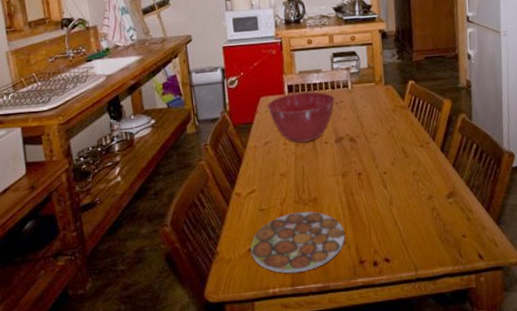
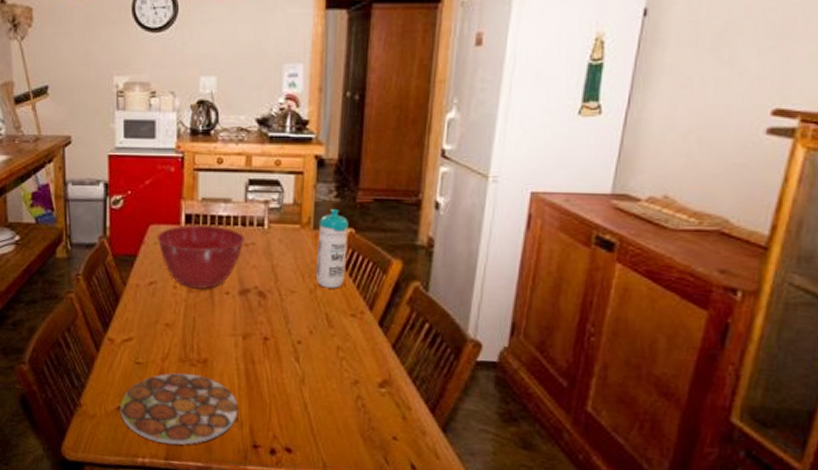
water bottle: none [388,67,412,128] -> present [315,208,349,289]

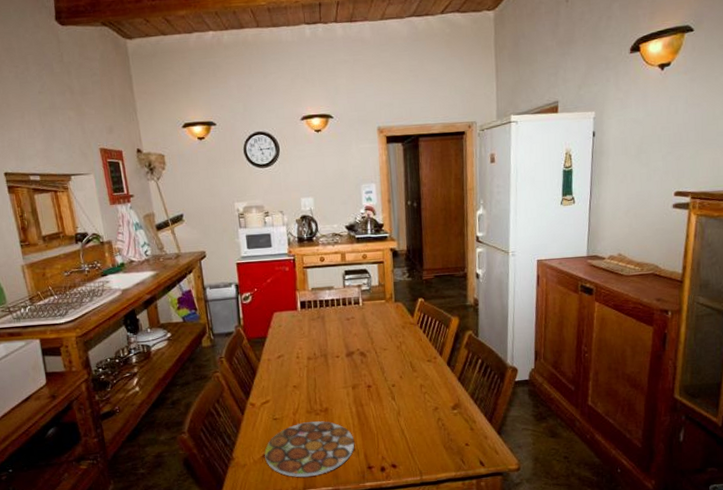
mixing bowl: present [157,224,246,289] -> none [280,308,347,357]
water bottle: present [315,208,349,289] -> none [398,285,421,344]

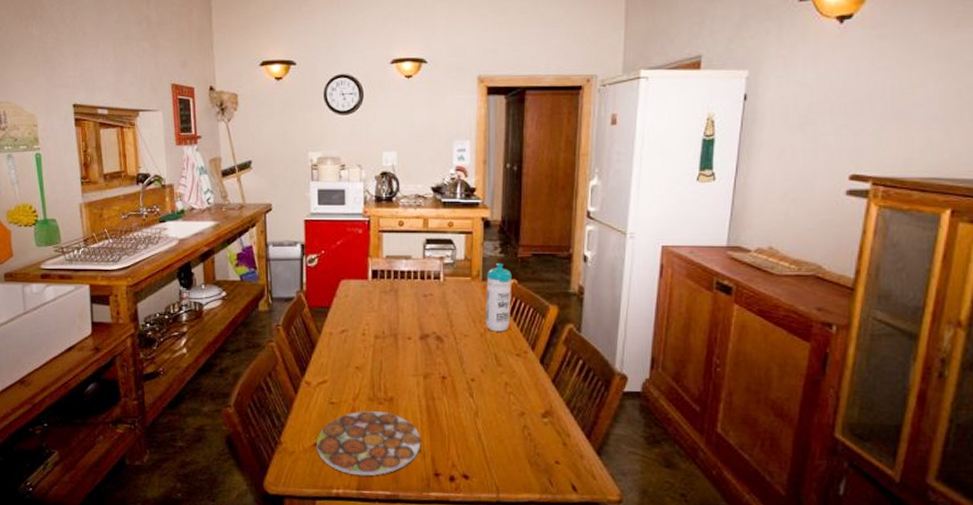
water bottle: none [398,285,421,344] -> present [485,262,512,332]

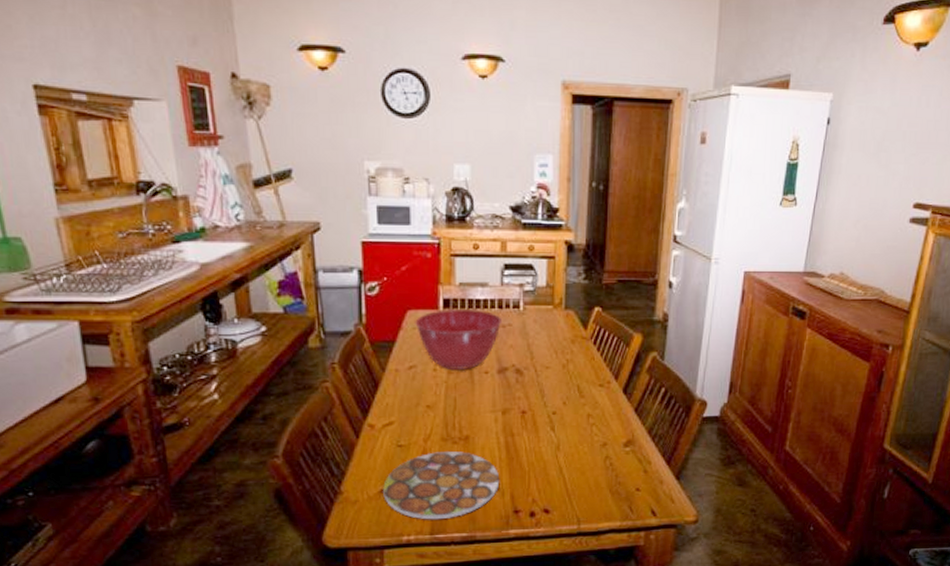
mixing bowl: none [347,278,424,336] -> present [415,308,503,371]
water bottle: present [485,262,512,332] -> none [567,289,596,362]

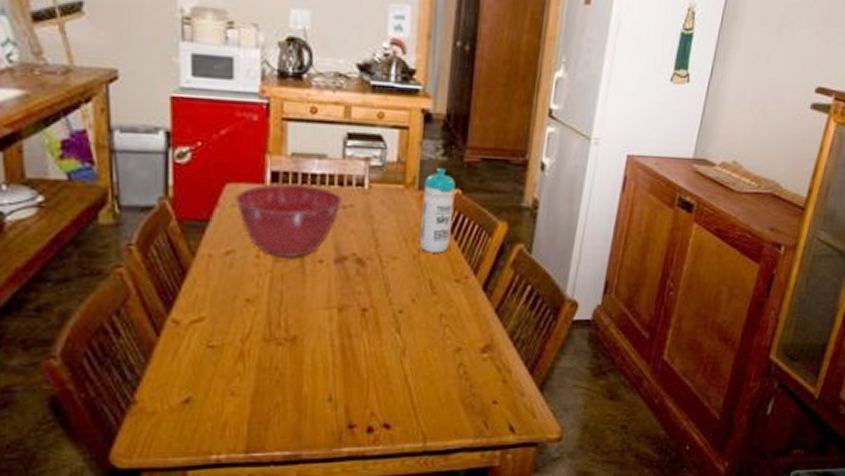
plate: present [383,452,500,520] -> none [188,355,333,436]
water bottle: none [567,289,596,362] -> present [419,167,455,253]

